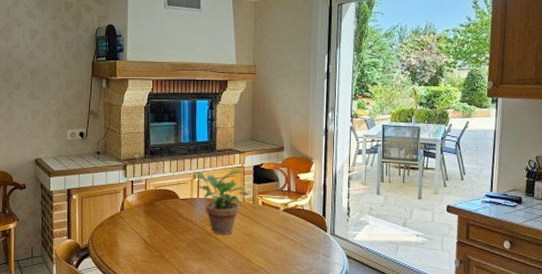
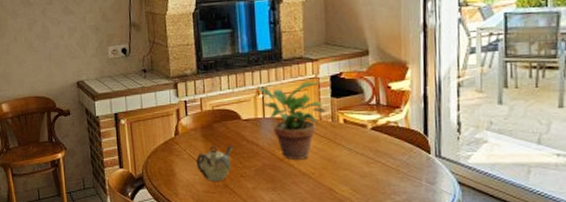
teapot: none [138,220,172,252] -> present [196,145,235,181]

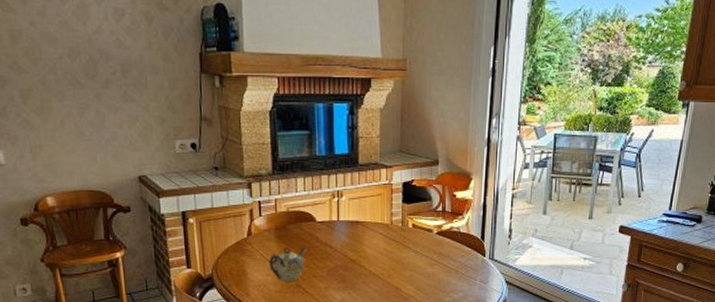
potted plant: present [256,81,326,160] -> none [332,187,396,261]

